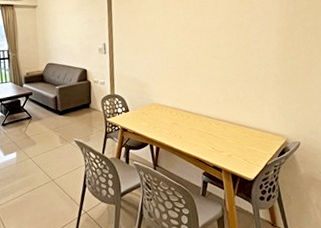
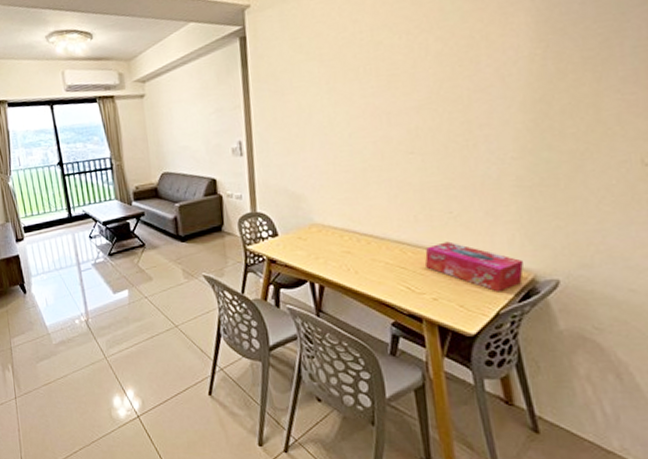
tissue box: none [223,116,281,150] -> present [425,241,524,293]

